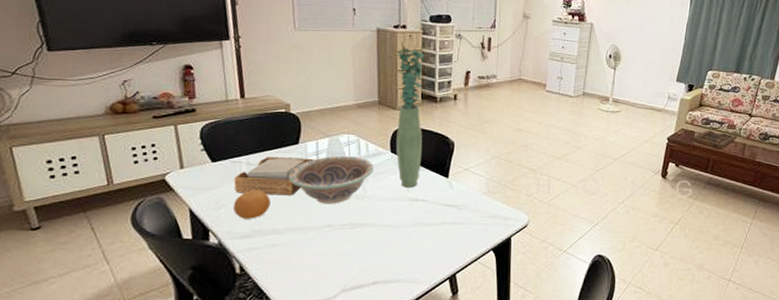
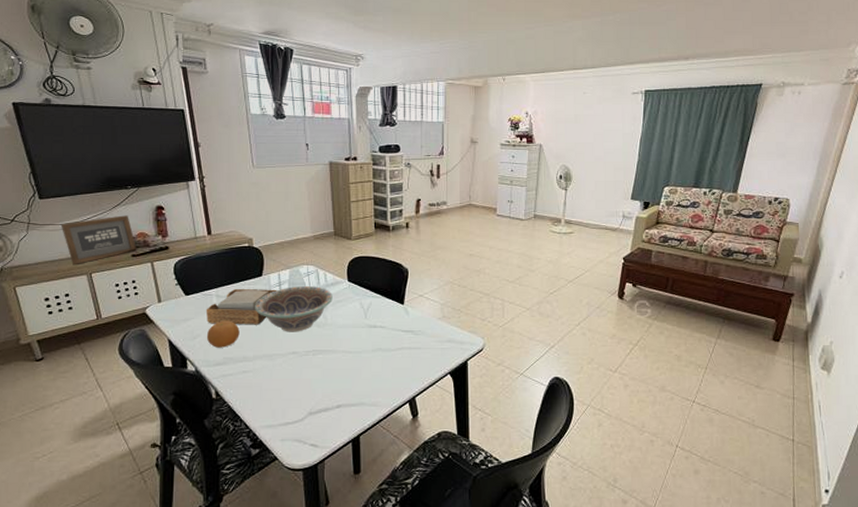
picture frame: none [71,73,159,126] -> present [61,215,137,266]
vase: present [396,41,425,187] -> none [351,173,378,314]
decorative tray: present [692,130,738,149] -> none [650,248,698,267]

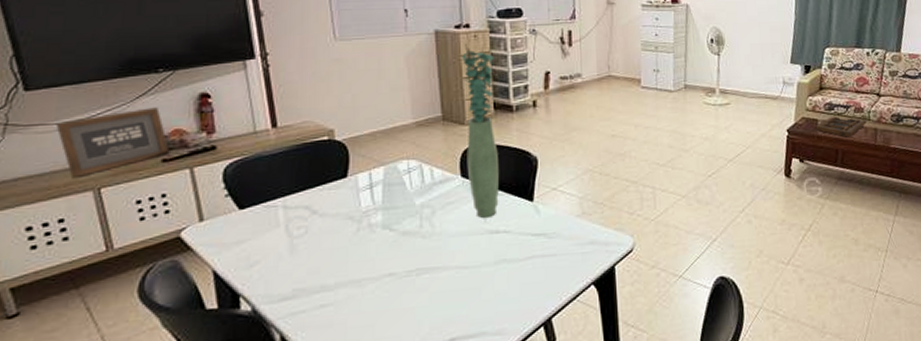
napkin holder: present [205,289,277,325] -> none [268,193,368,246]
fruit: present [206,320,240,348] -> none [268,238,316,277]
decorative bowl: present [255,285,333,332] -> none [337,185,442,248]
vase: none [351,173,378,314] -> present [462,43,500,218]
decorative tray: none [650,248,698,267] -> present [816,116,867,137]

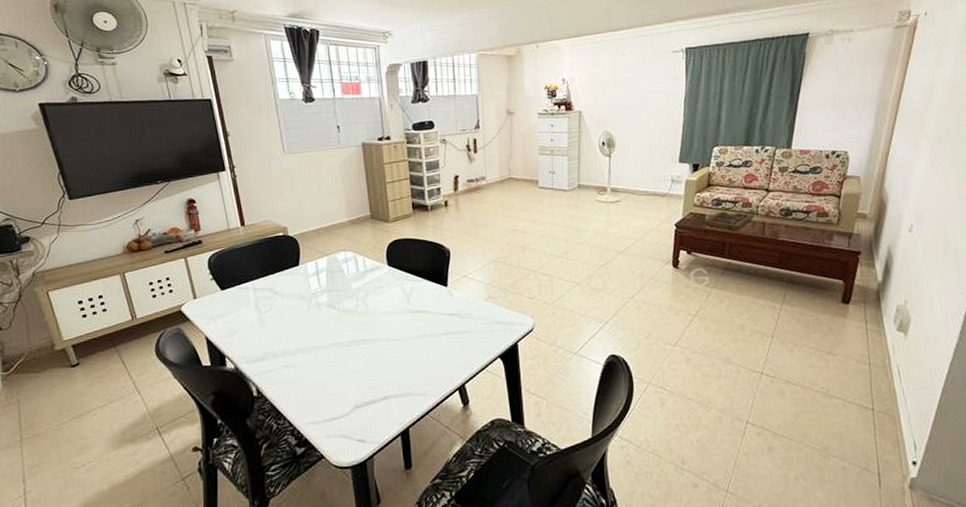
picture frame: present [56,107,170,179] -> none [91,211,170,266]
vase: present [462,43,500,218] -> none [385,153,419,300]

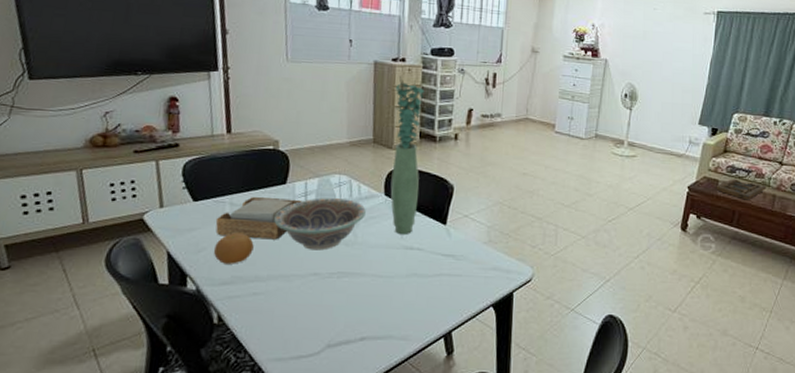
napkin holder: none [242,278,315,319] -> present [215,197,302,240]
fruit: none [244,313,279,343] -> present [213,232,254,264]
decorative bowl: none [293,272,373,323] -> present [274,197,366,251]
vase: none [385,153,419,300] -> present [390,76,424,234]

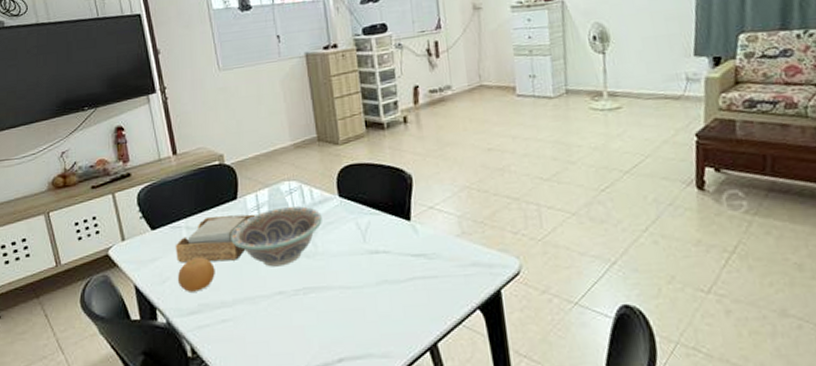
vase: present [390,76,424,234] -> none [332,63,377,238]
decorative tray: present [716,178,766,200] -> none [733,114,804,140]

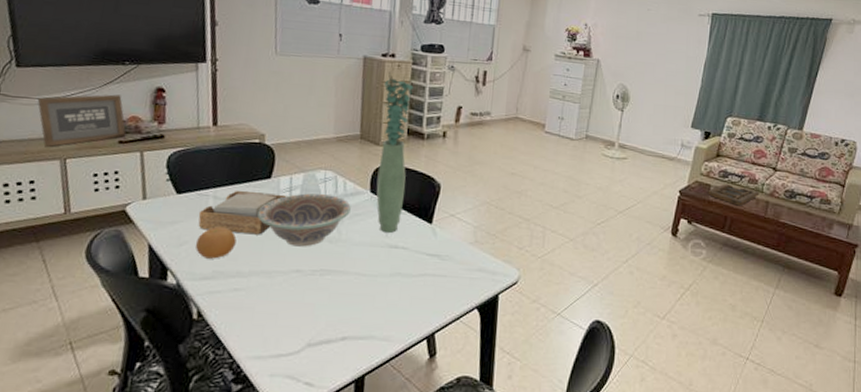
picture frame: none [16,141,97,205] -> present [37,94,126,148]
vase: none [332,63,377,238] -> present [376,71,414,233]
decorative tray: none [733,114,804,140] -> present [708,183,760,206]

